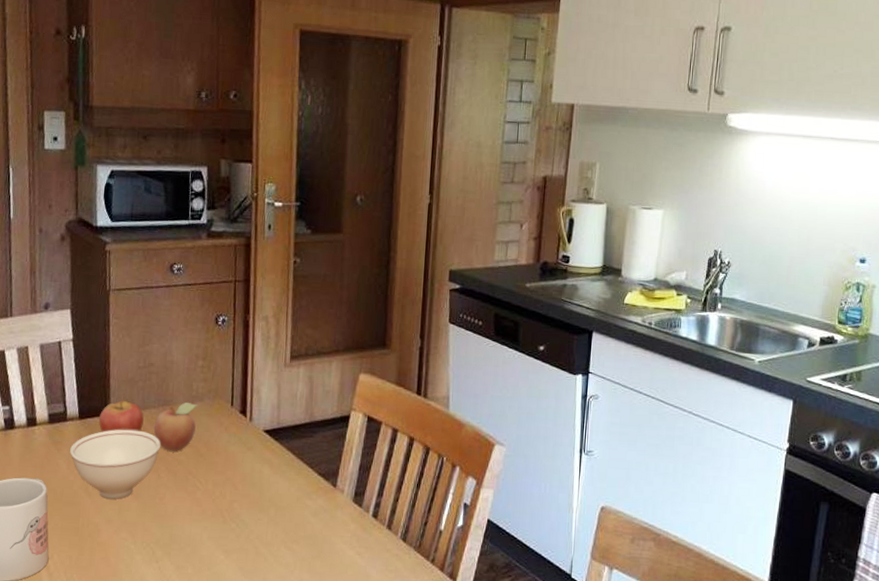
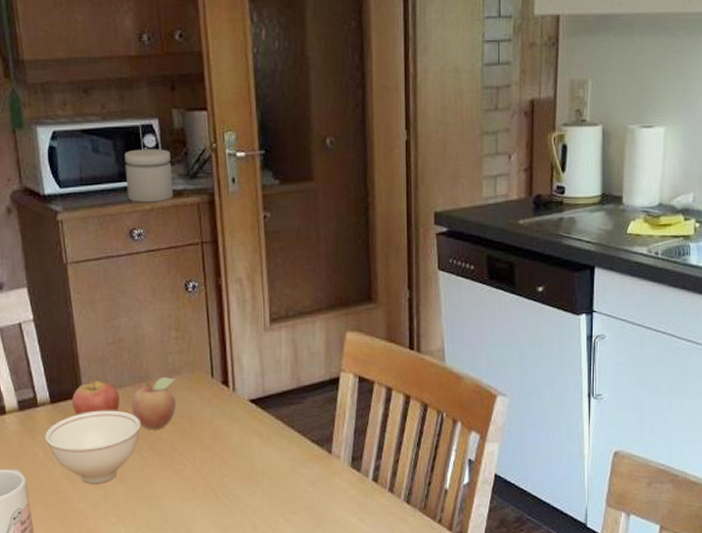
jar: none [172,192,215,242] -> present [124,149,174,203]

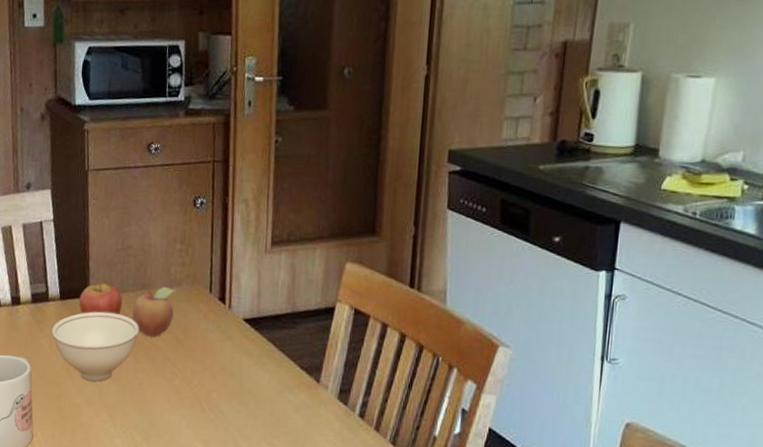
jar: present [124,149,174,203] -> none [149,68,193,120]

